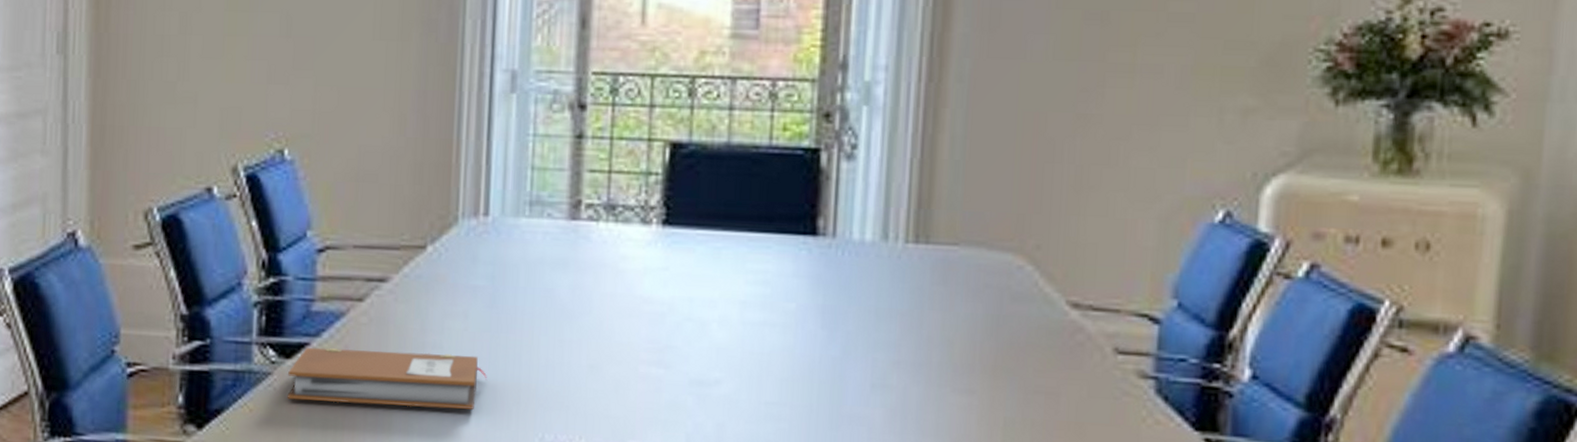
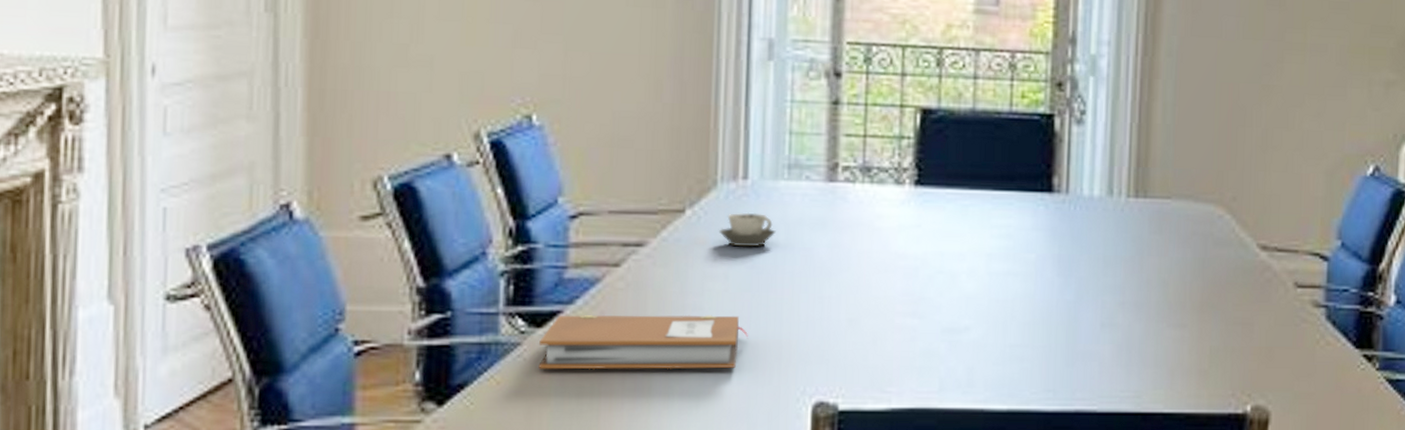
cup: none [459,250,516,286] -> present [719,212,776,247]

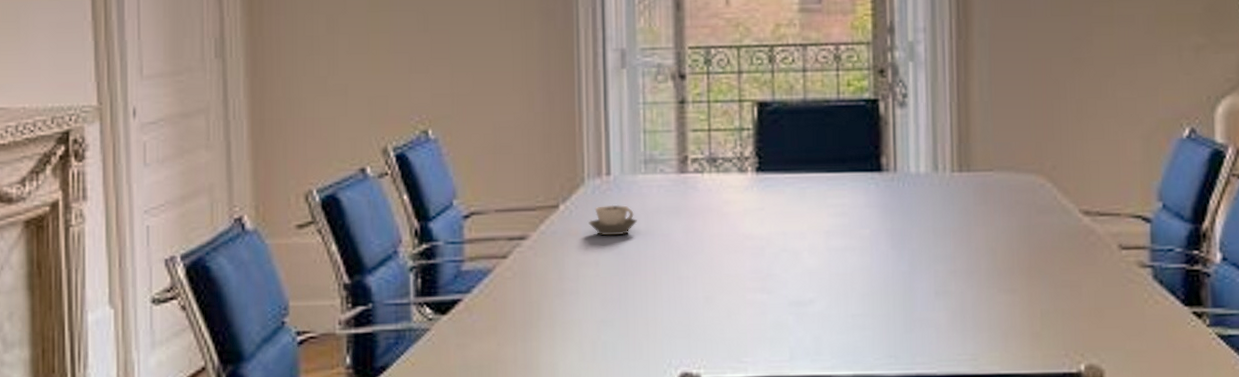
notebook: present [538,314,748,370] -> none [444,297,619,351]

